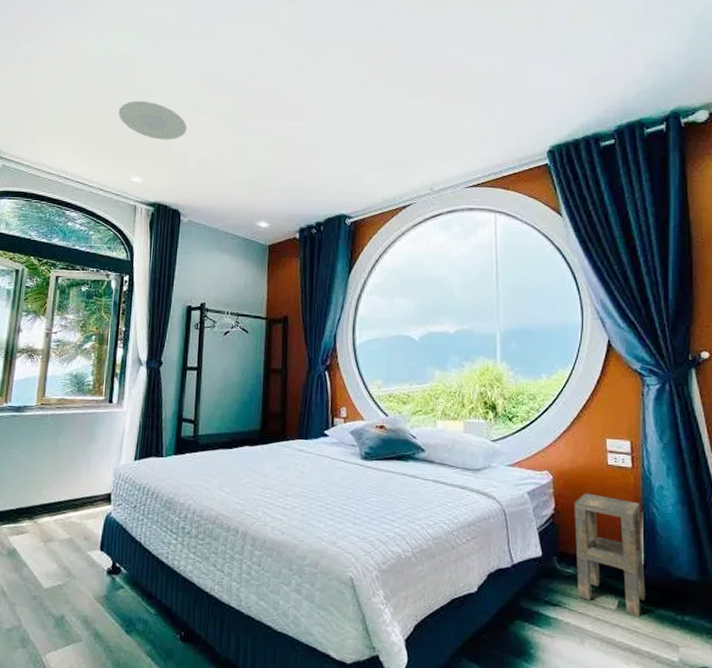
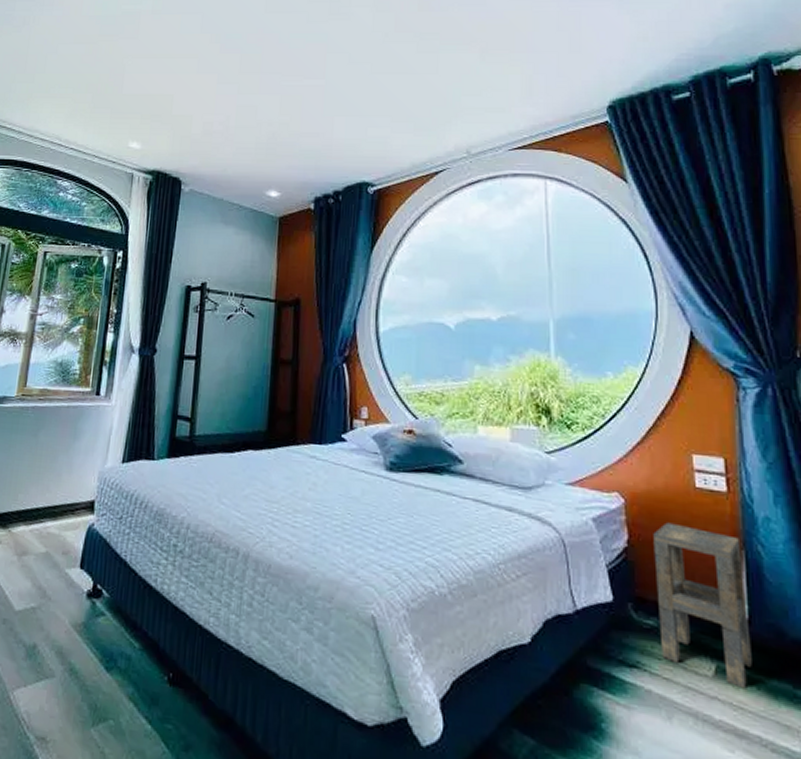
plate: present [118,100,187,140] -> none [117,60,191,102]

